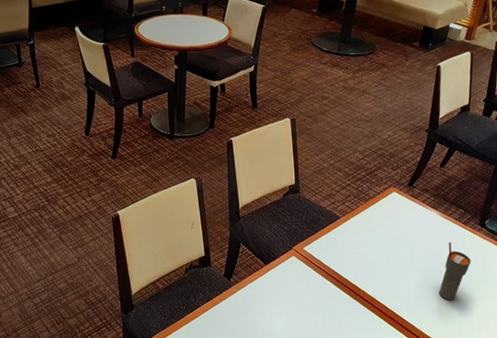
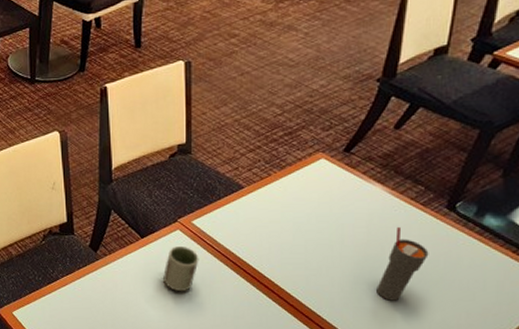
cup: none [283,269,311,308] -> present [162,245,199,292]

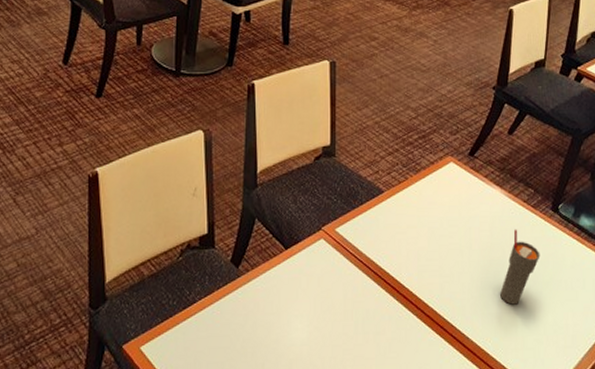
cup: present [162,245,199,292] -> none [305,256,342,309]

